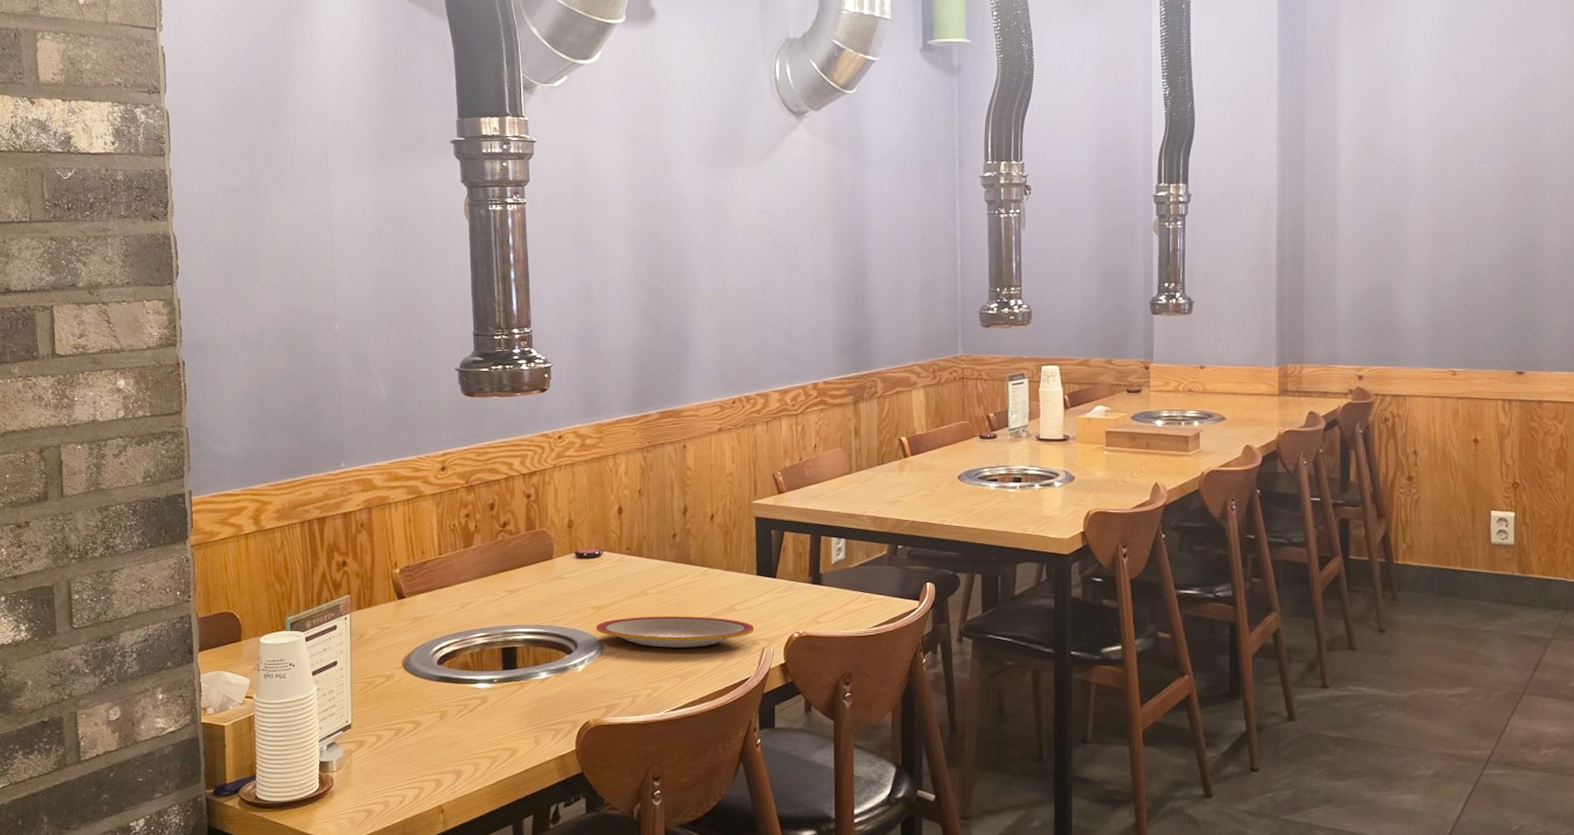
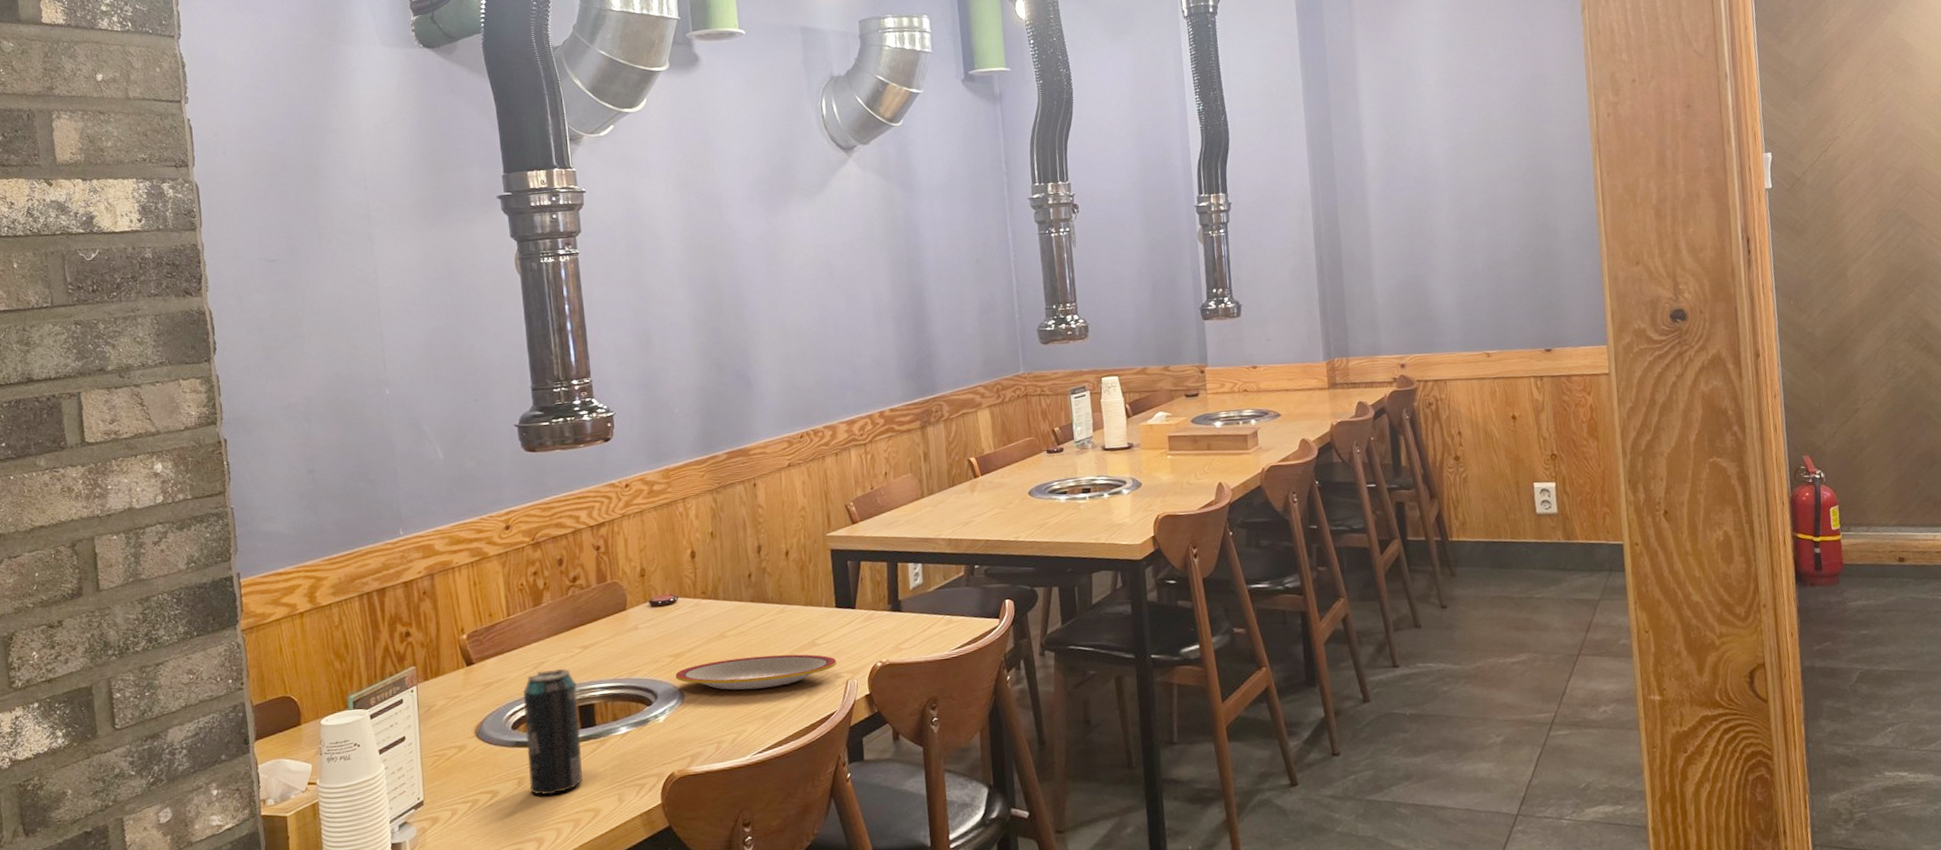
beverage can: none [449,610,503,731] -> present [522,668,584,796]

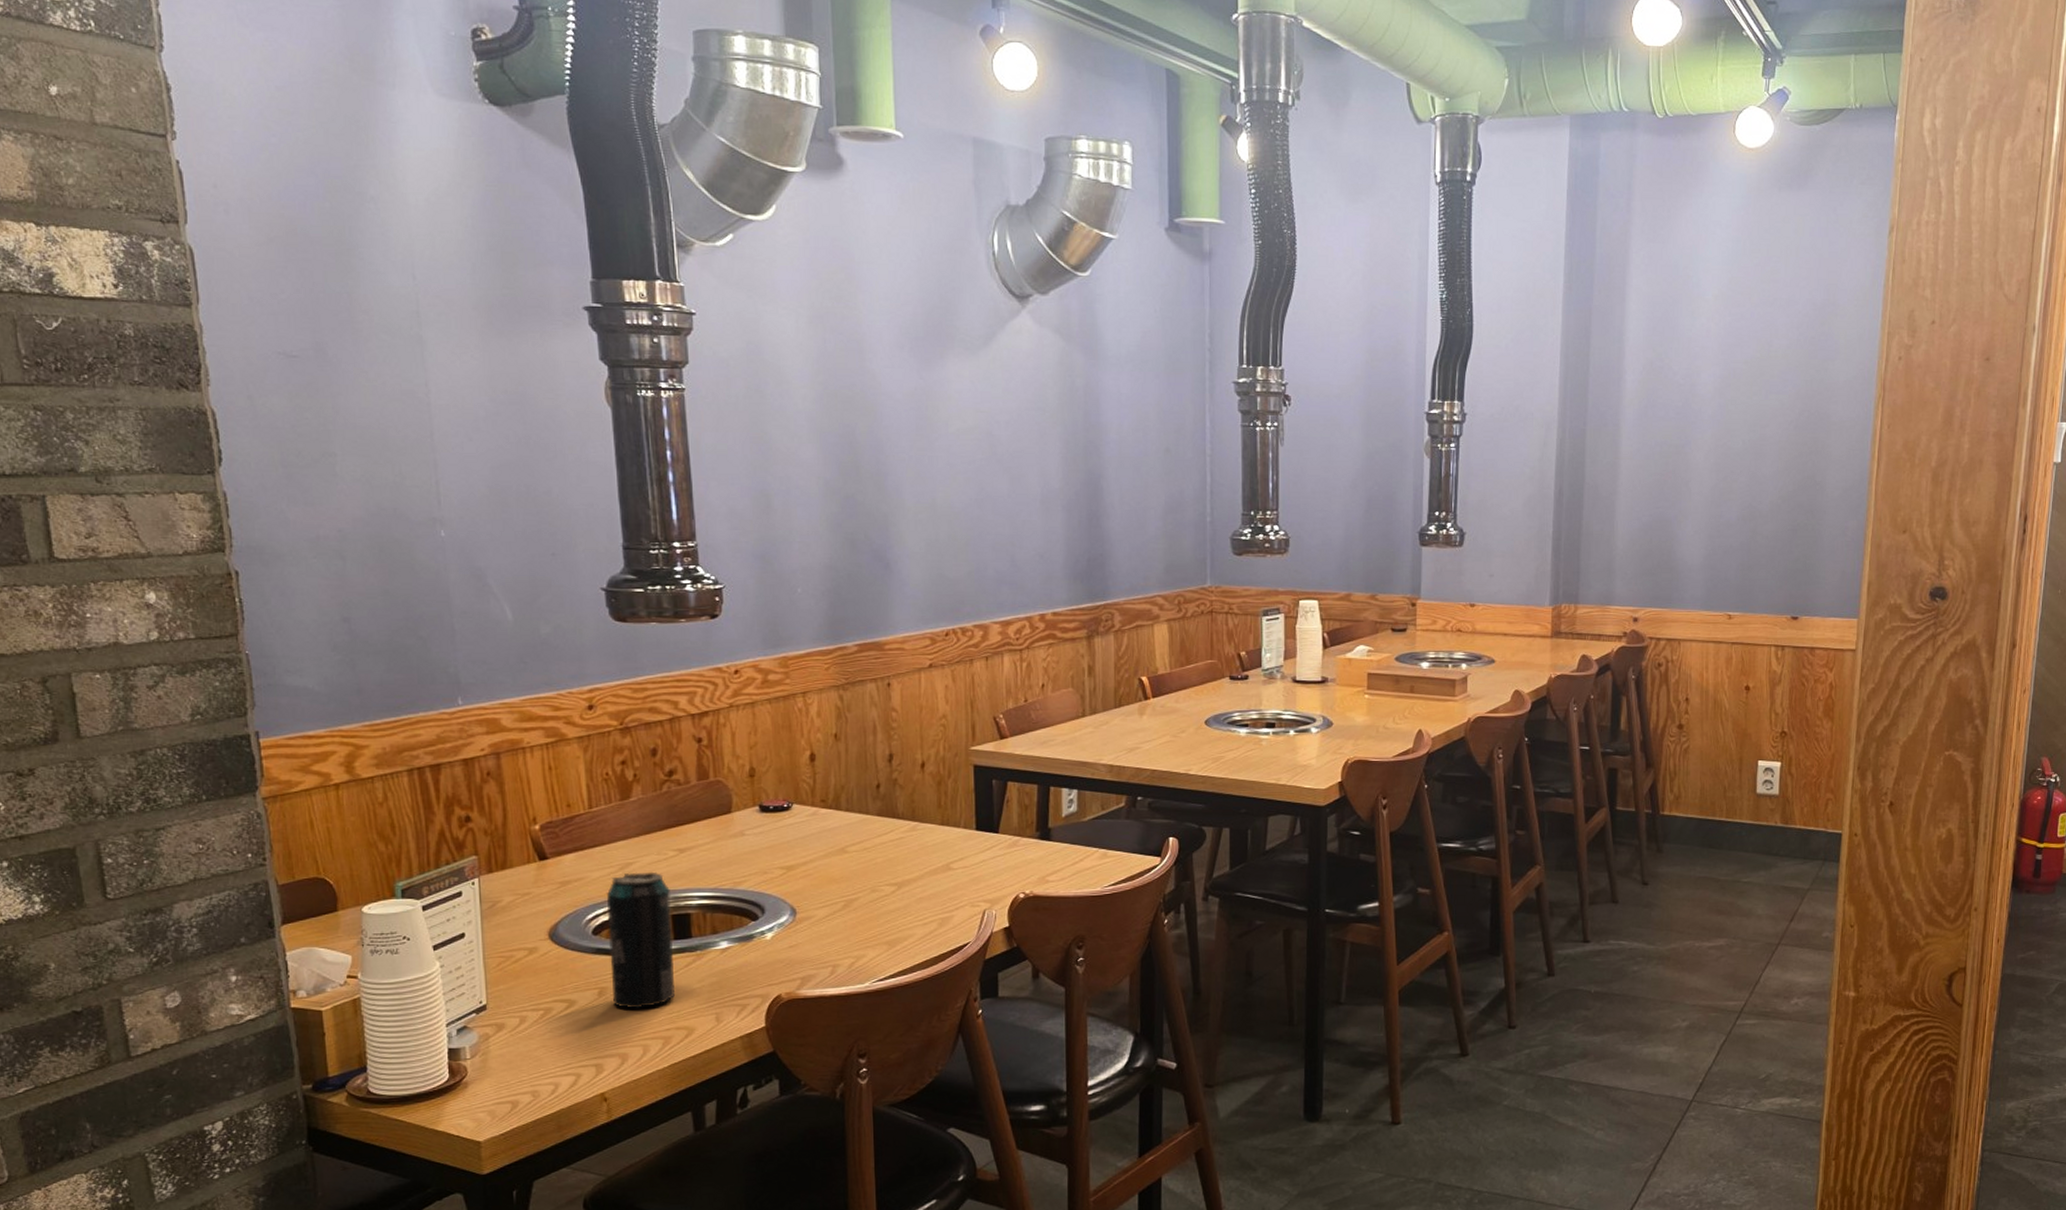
plate: present [675,654,837,690] -> none [786,876,974,912]

